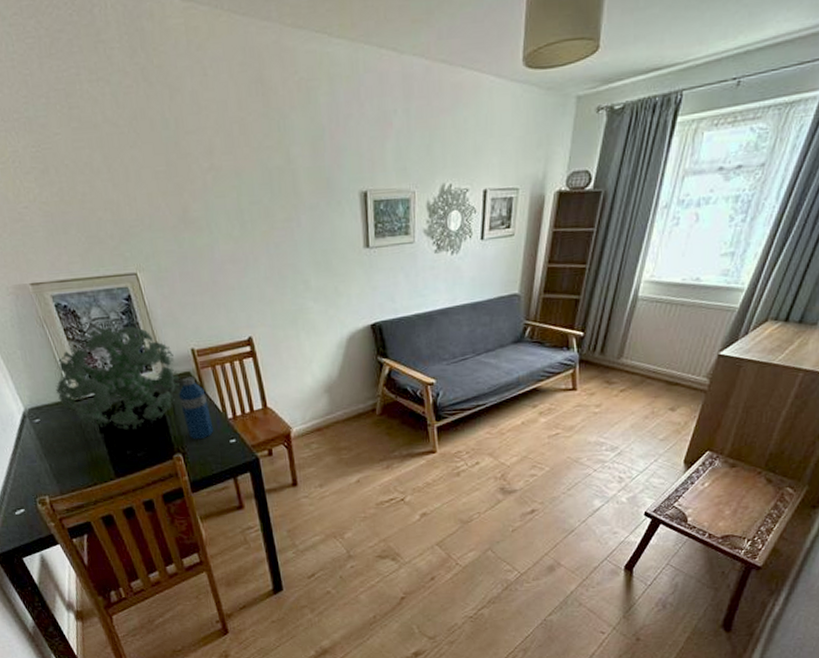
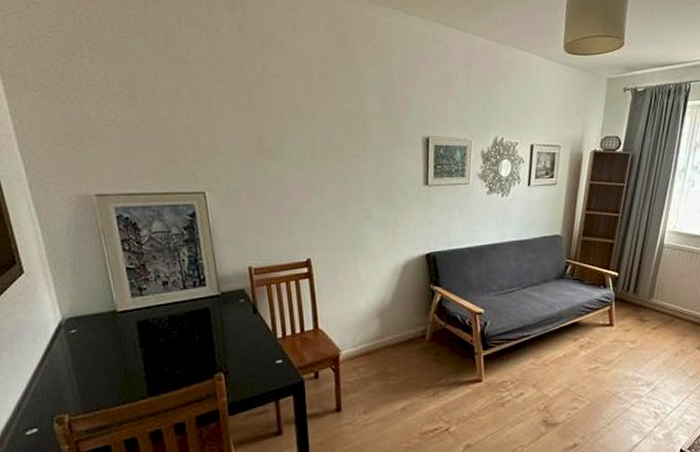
plant: present [55,325,180,430] -> none [100,240,233,345]
water bottle: present [178,376,214,440] -> none [229,294,261,359]

